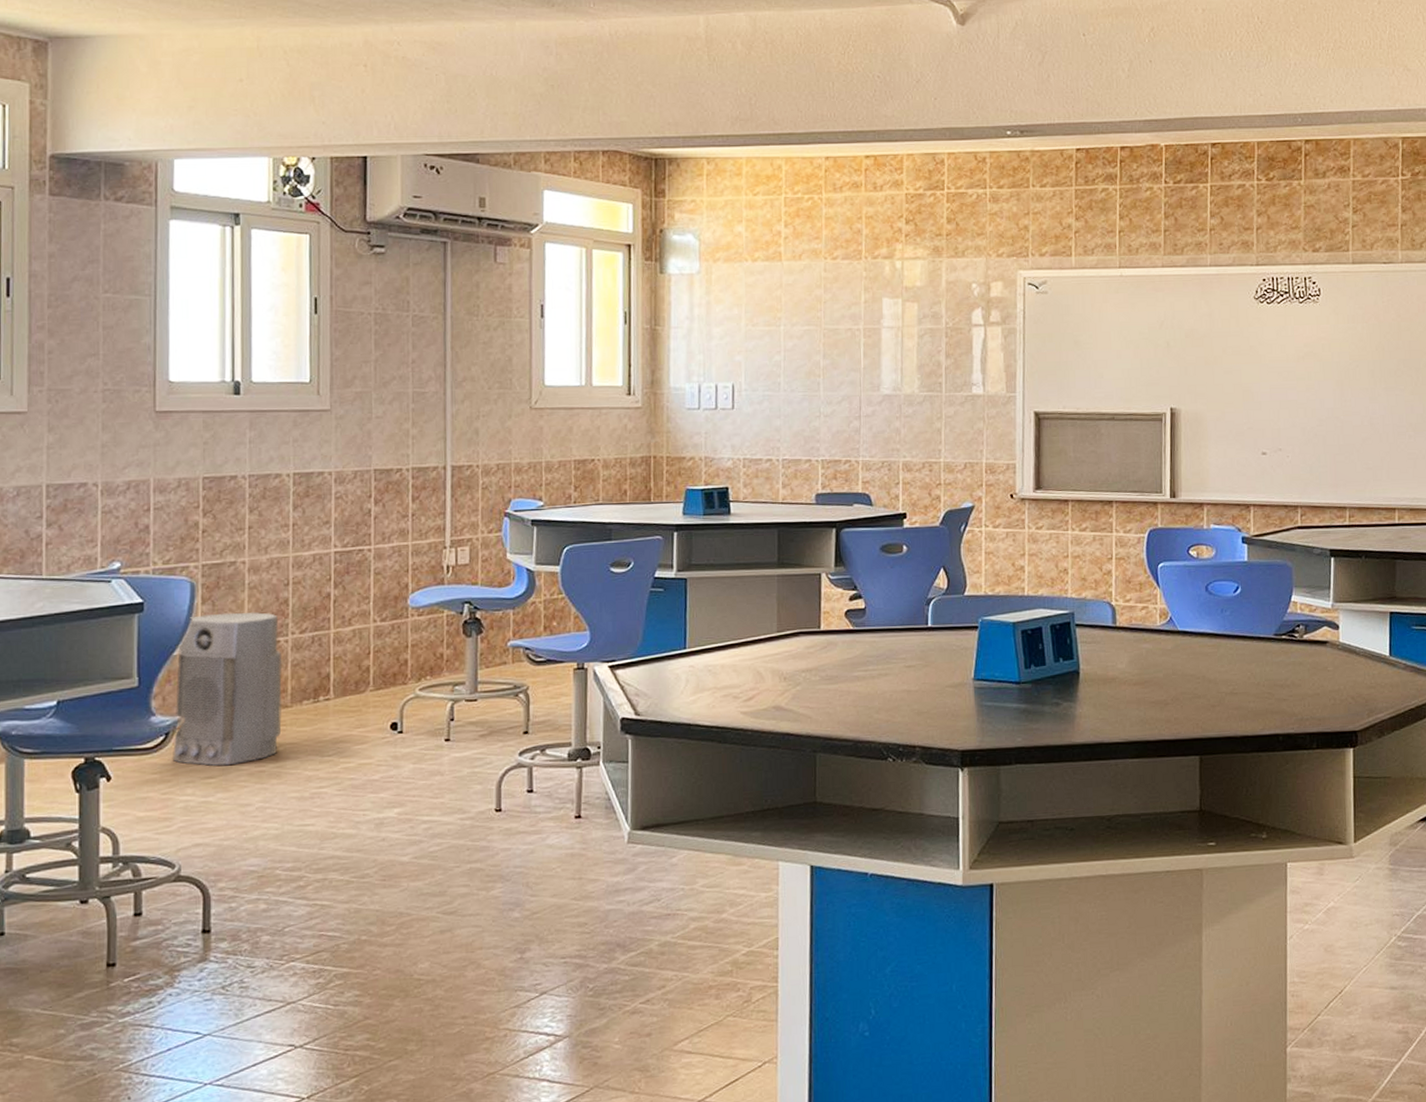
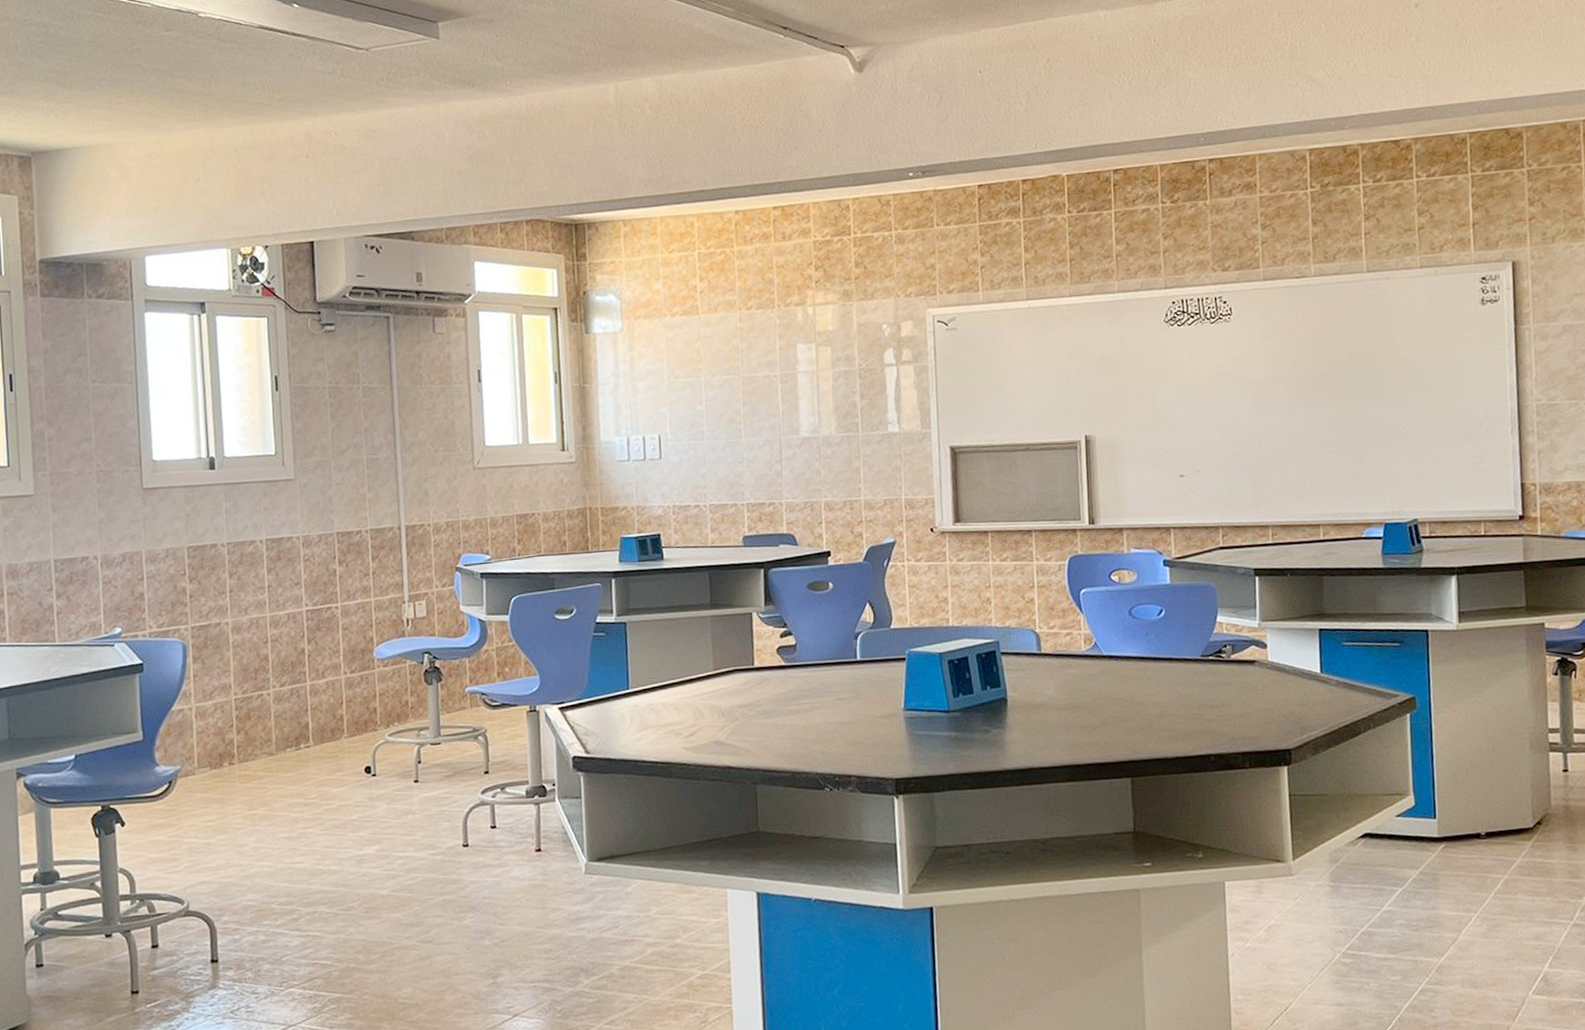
air purifier: present [173,611,282,766] -> none [175,668,269,811]

